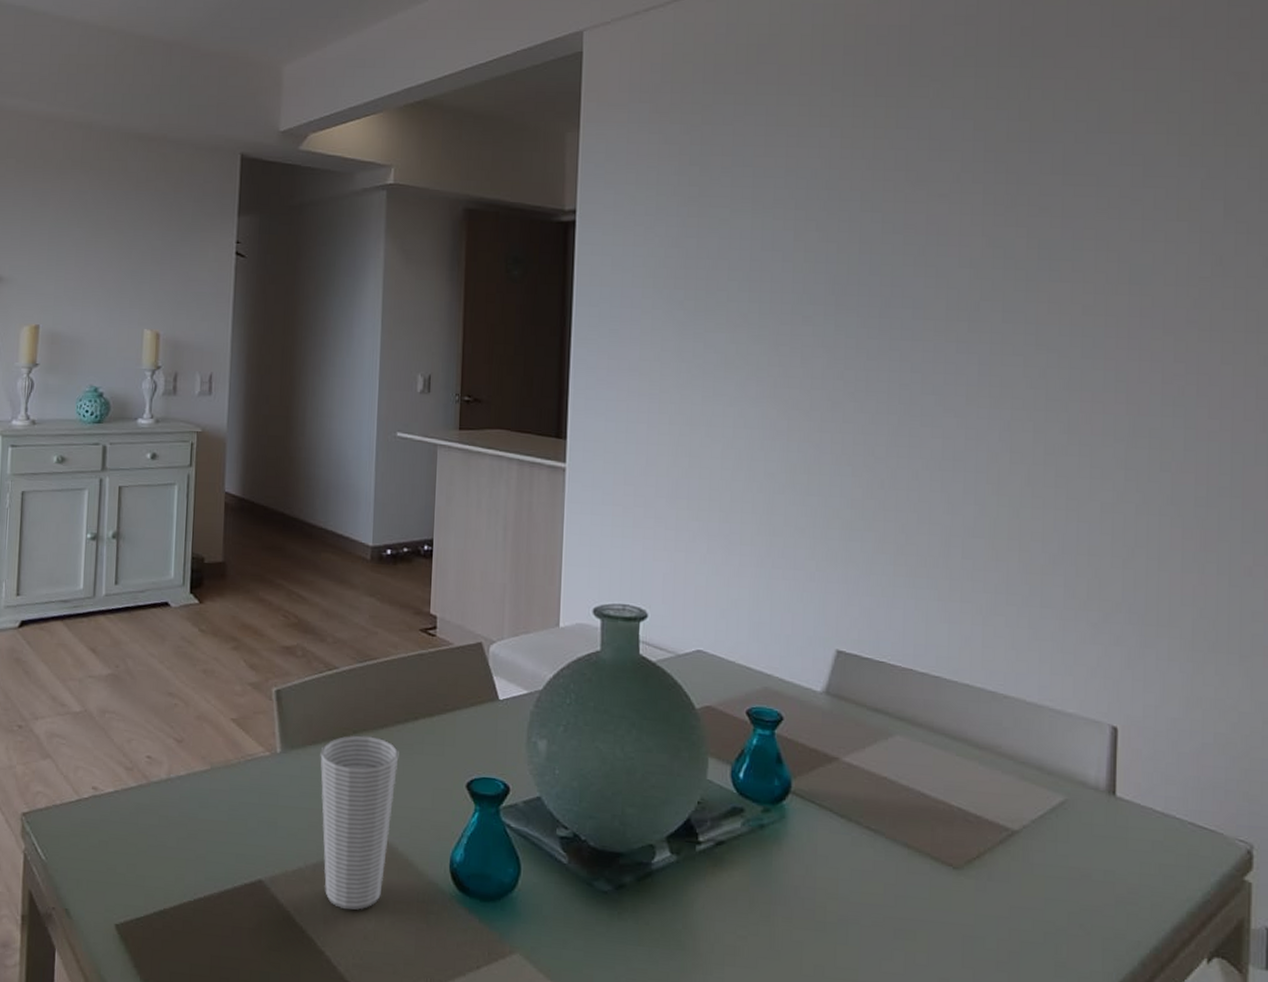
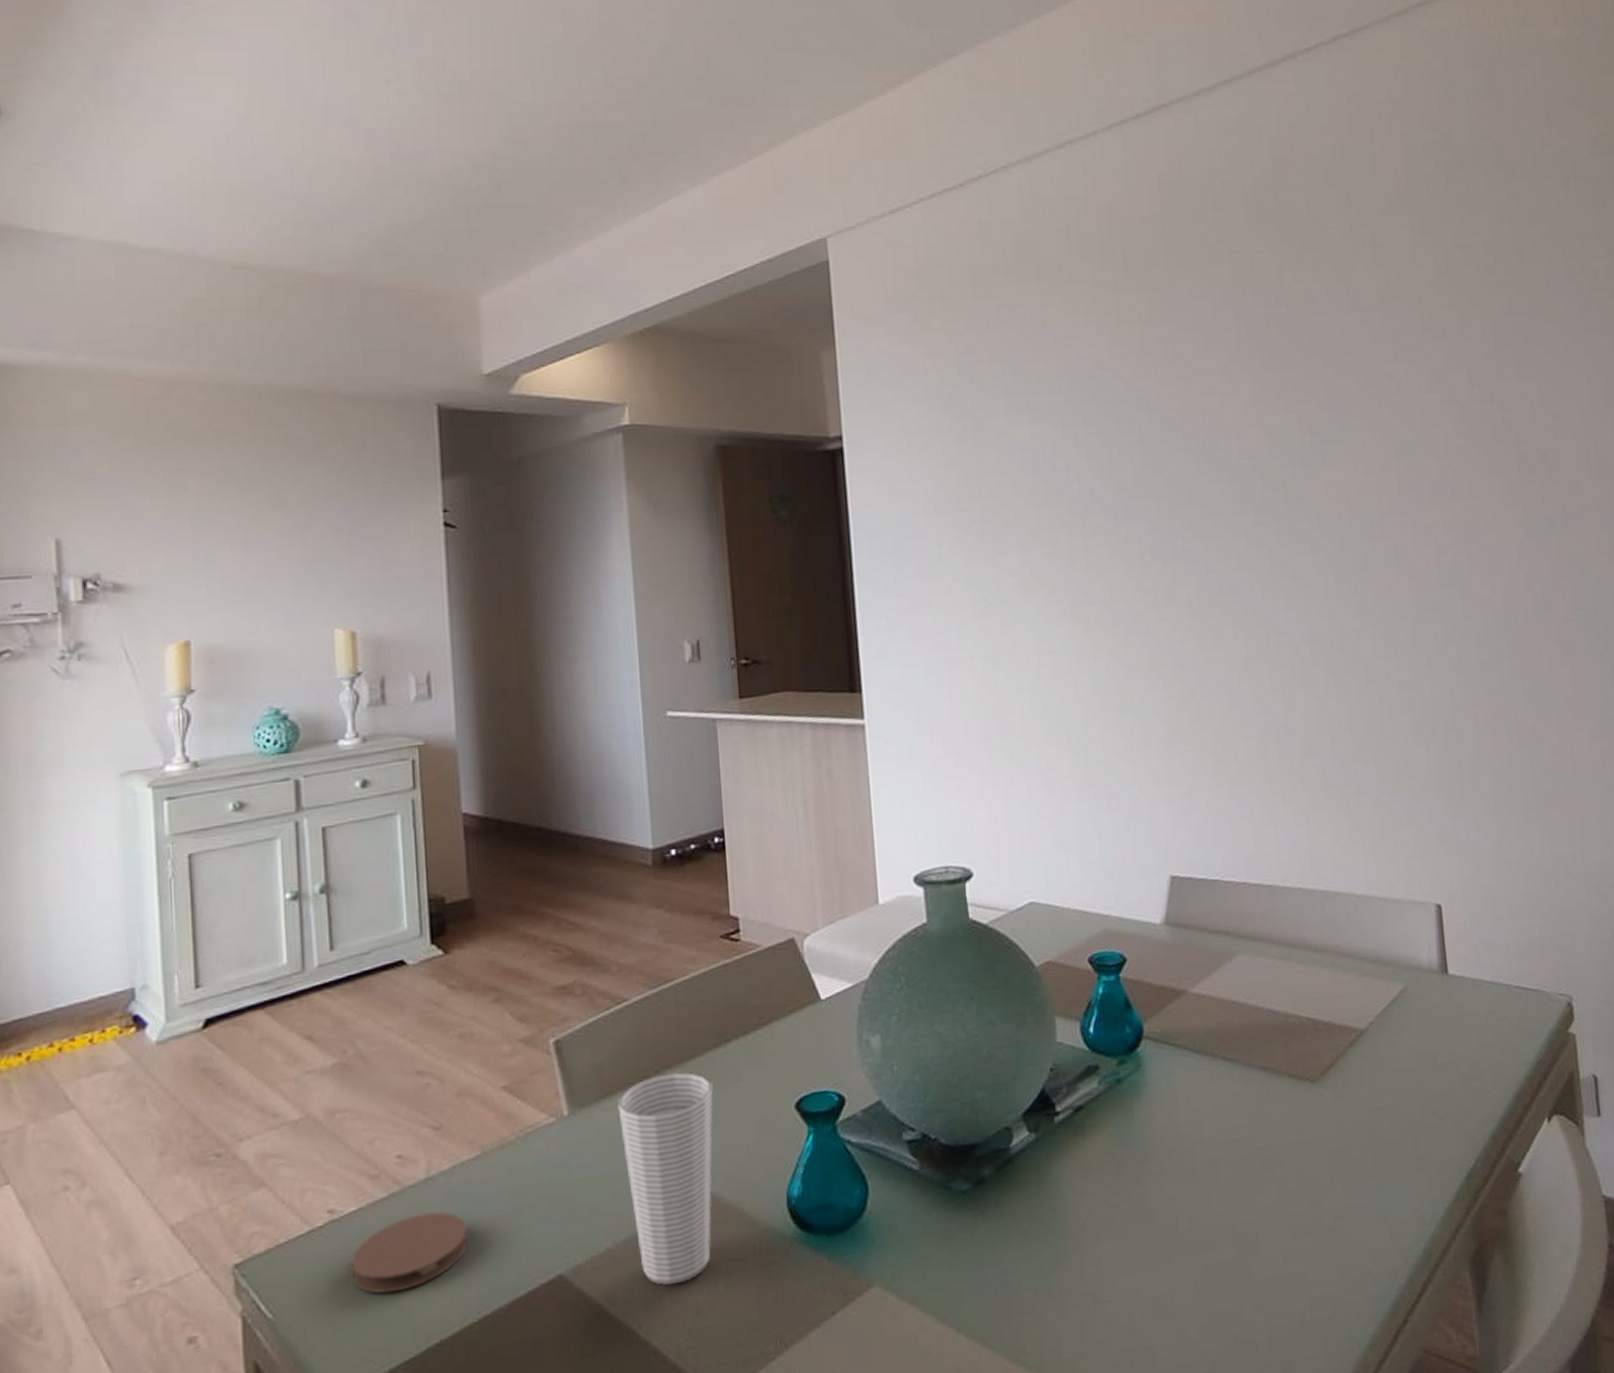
coaster: none [104,805,194,863] -> present [351,1211,469,1294]

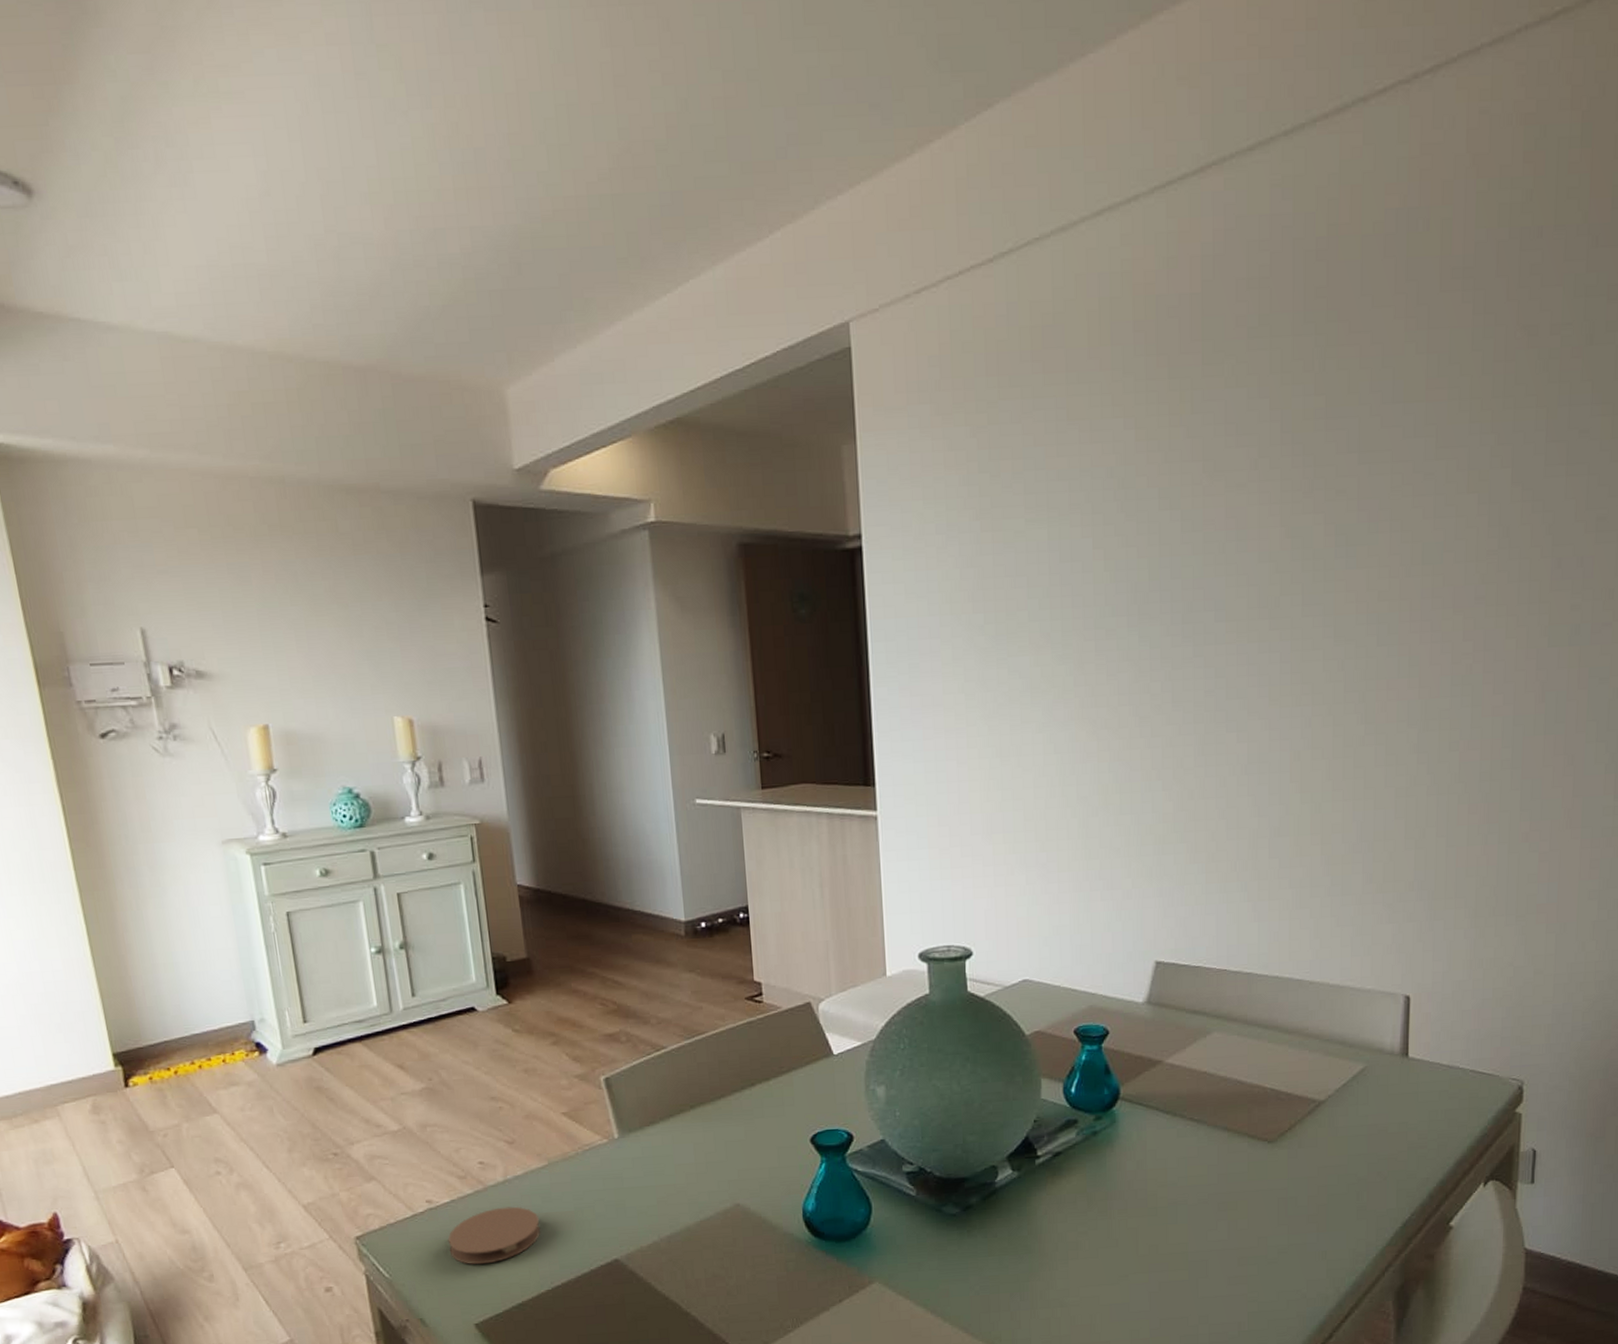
cup: present [617,1072,714,1285] -> none [659,1108,741,1272]

